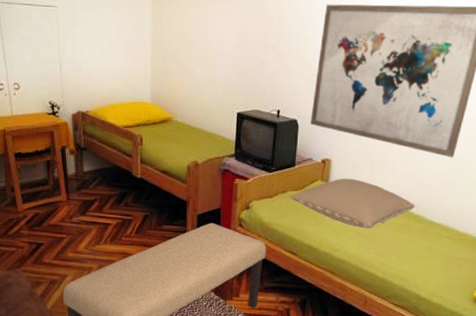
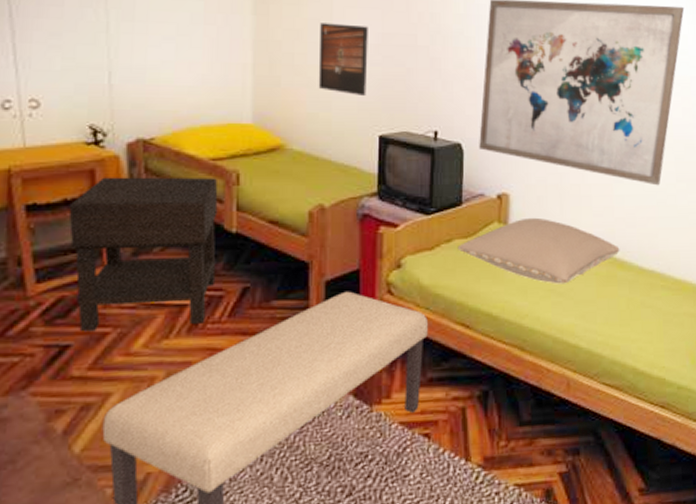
nightstand: none [39,137,129,237] -> present [68,177,218,331]
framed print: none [195,26,232,82] -> present [318,23,368,96]

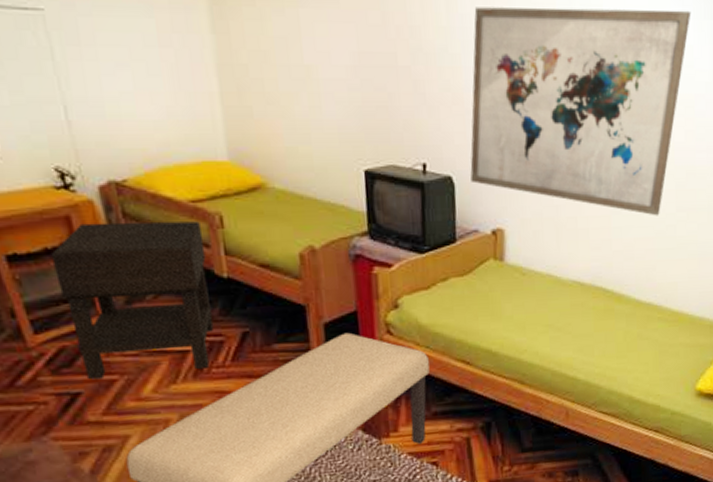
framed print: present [318,23,368,96] -> none [288,41,347,126]
pillow: present [457,217,620,284] -> none [454,253,618,320]

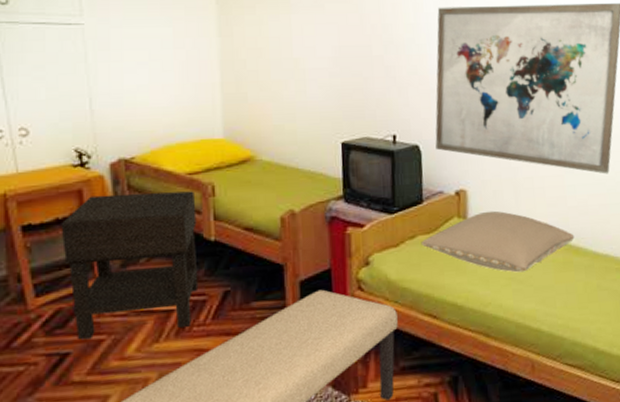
pillow: none [454,253,618,320] -> present [421,210,575,273]

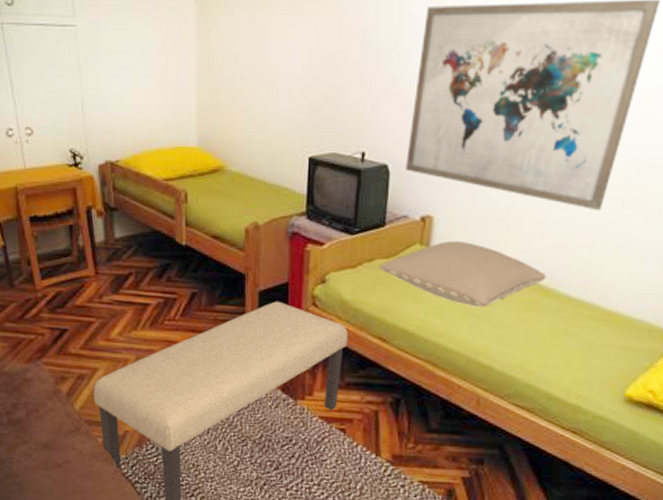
nightstand: present [61,191,199,339] -> none [59,194,171,320]

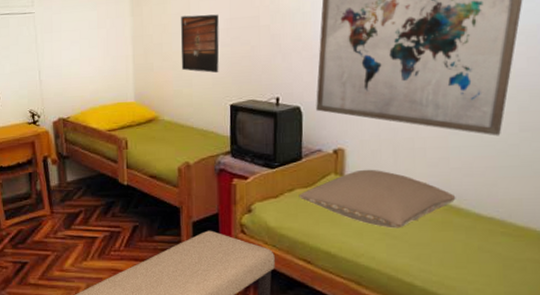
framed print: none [254,44,301,117] -> present [180,14,219,73]

